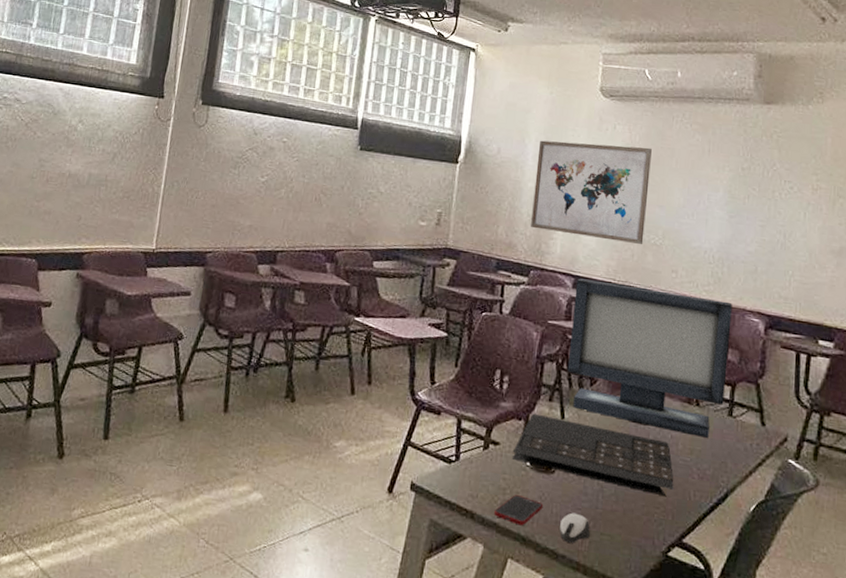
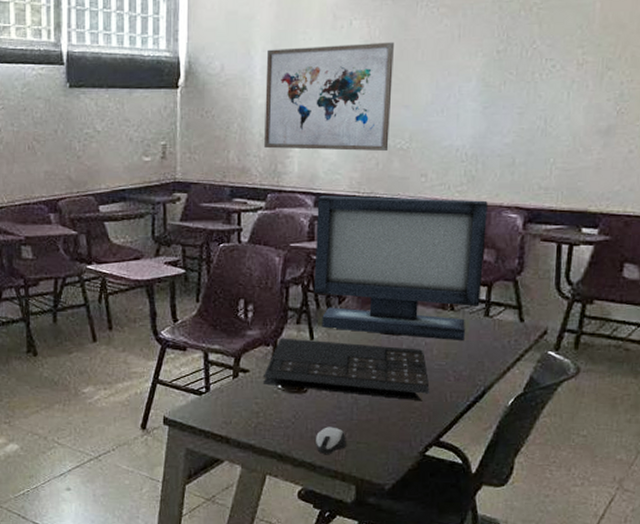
cell phone: present [493,495,544,526] -> none [248,417,298,444]

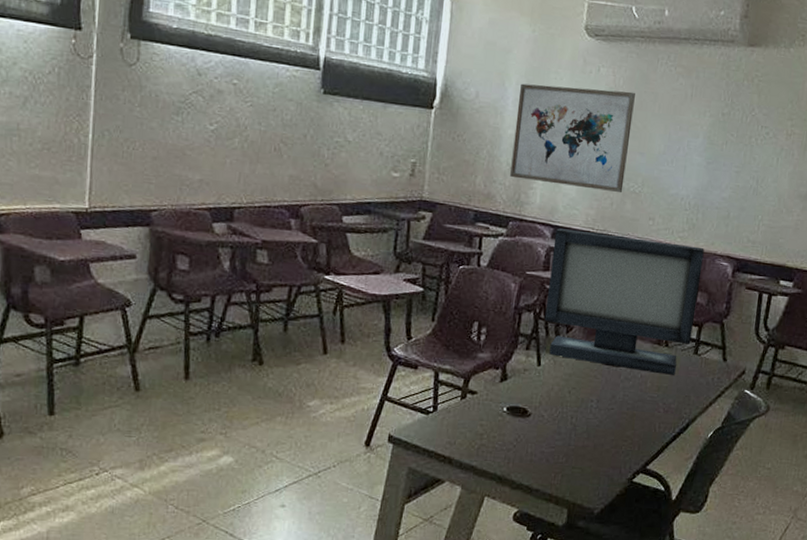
keyboard: present [262,337,430,400] -> none [489,362,641,429]
computer mouse: present [316,427,346,454] -> none [534,451,563,478]

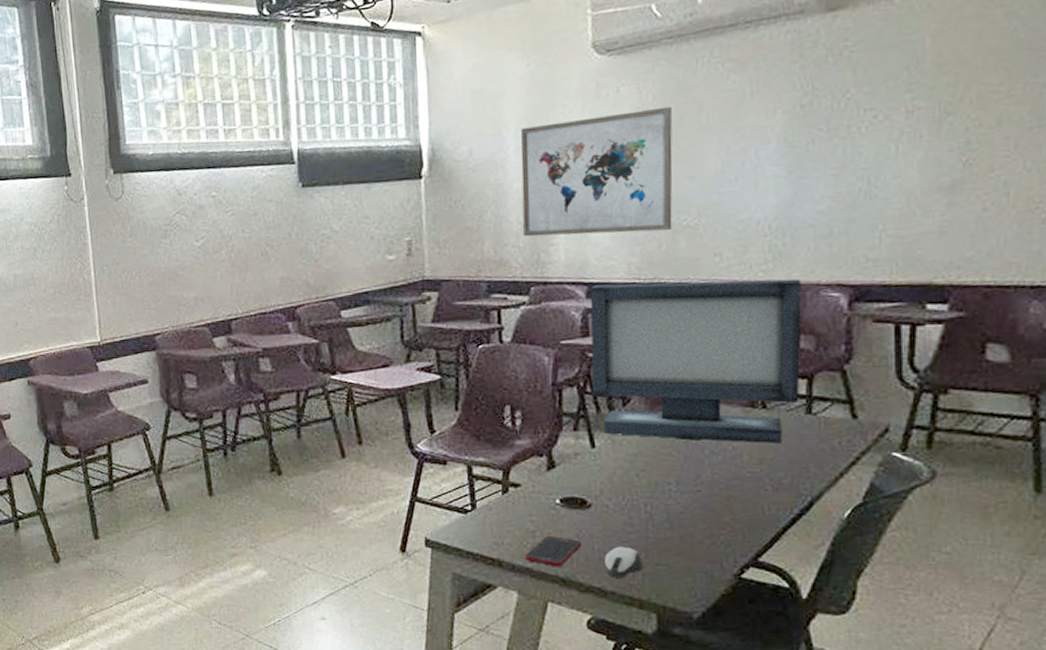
cell phone: none [471,439,519,467] -> present [524,536,582,567]
computer mouse: none [534,451,563,478] -> present [605,546,642,578]

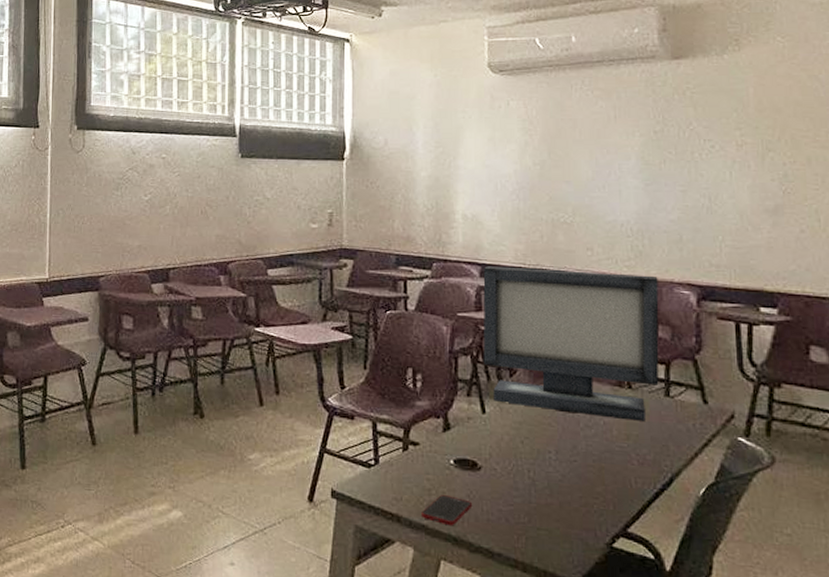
wall art: present [520,106,673,237] -> none [428,121,552,225]
computer mouse: present [605,546,642,578] -> none [493,509,525,540]

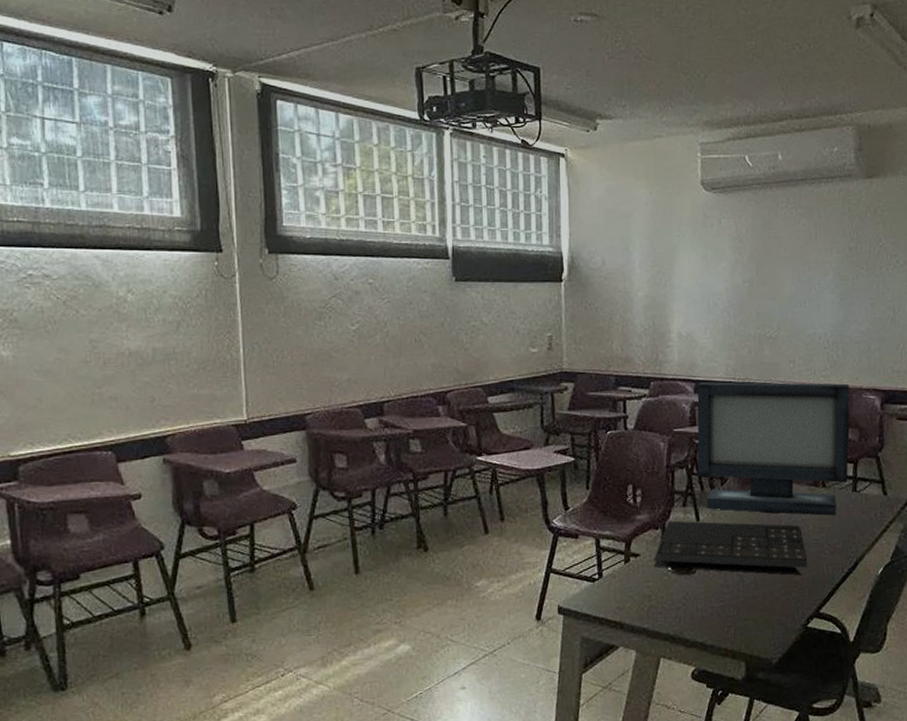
cell phone: present [420,495,473,526] -> none [642,599,689,627]
keyboard: none [433,410,612,485] -> present [653,520,808,575]

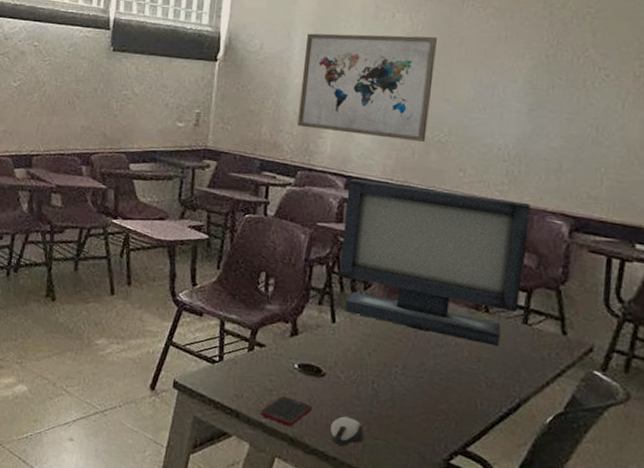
cell phone: none [642,599,689,627] -> present [259,396,313,427]
wall art: none [644,239,760,340] -> present [298,33,437,143]
keyboard: present [653,520,808,575] -> none [278,316,458,403]
computer mouse: none [706,605,734,633] -> present [330,416,364,446]

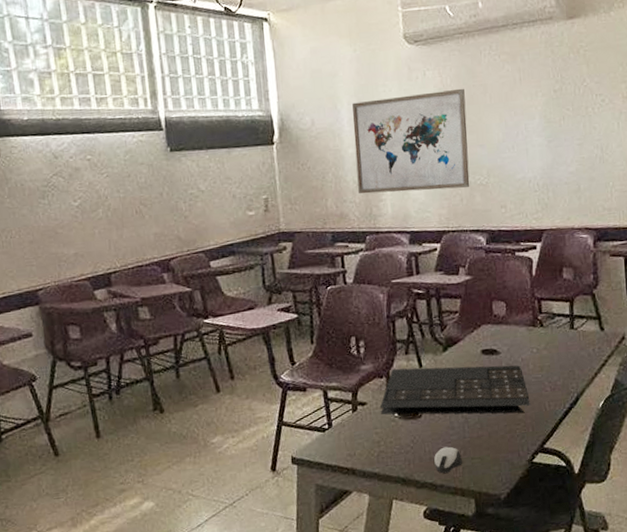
cell phone: present [259,396,313,427] -> none [372,444,417,470]
keyboard: none [278,316,458,403] -> present [379,365,530,415]
monitor: present [338,178,531,346] -> none [412,224,565,356]

